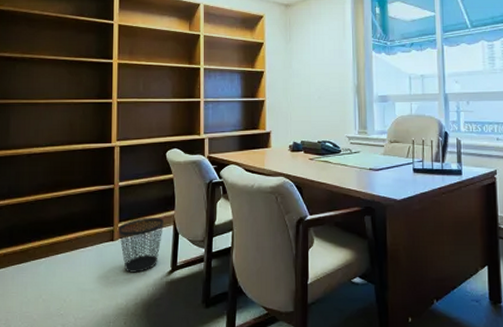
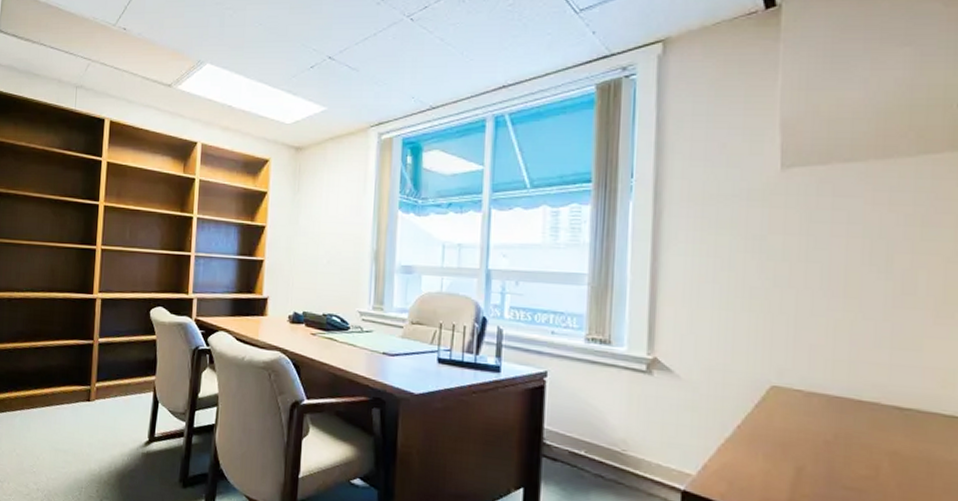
wastebasket: present [118,217,164,273] -> none [95,380,143,439]

